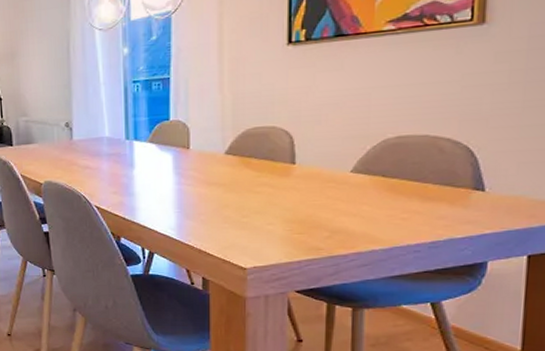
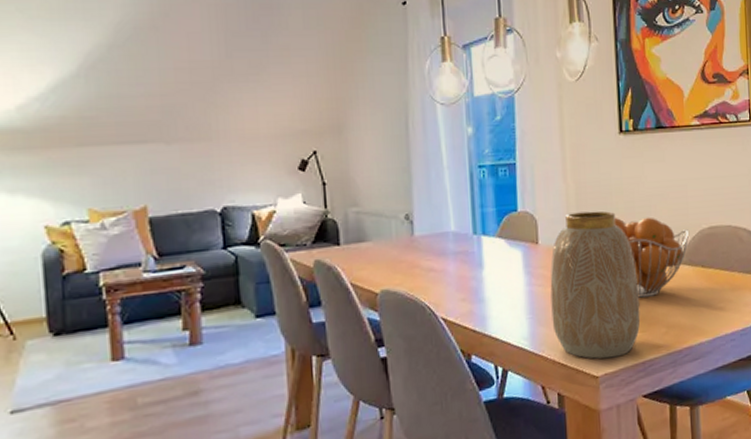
vase: none [200,120,300,254] -> present [550,211,641,359]
fruit basket: none [274,125,368,202] -> present [614,217,689,298]

